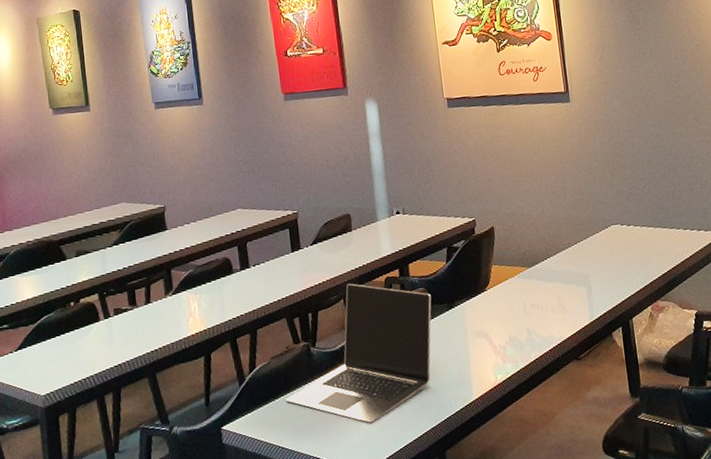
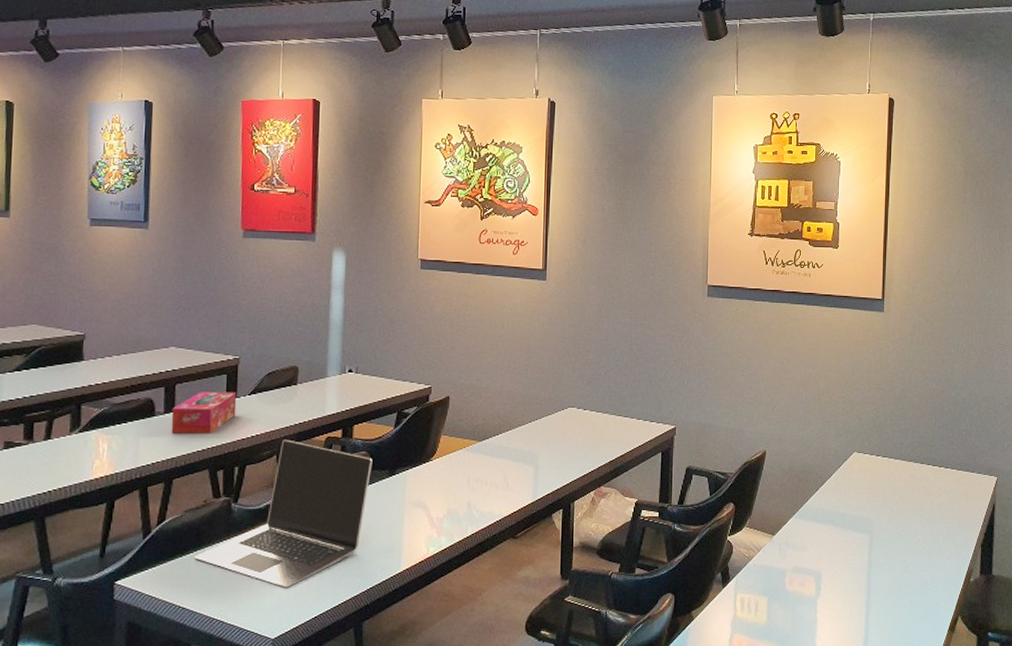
tissue box: none [246,244,302,288] -> present [171,392,237,434]

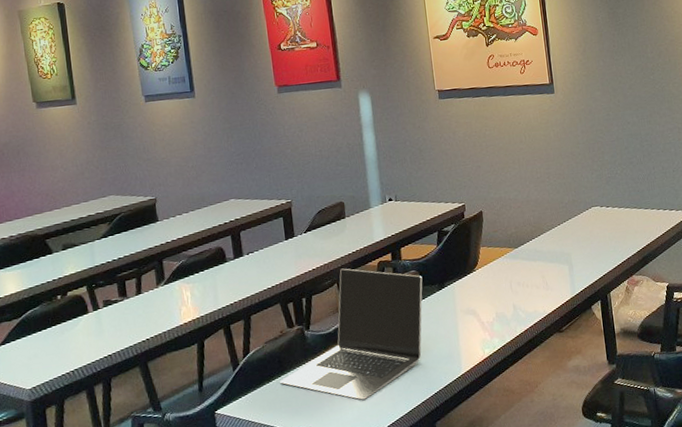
tissue box: present [171,392,237,434] -> none [240,231,296,276]

